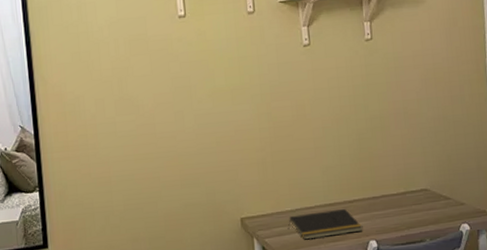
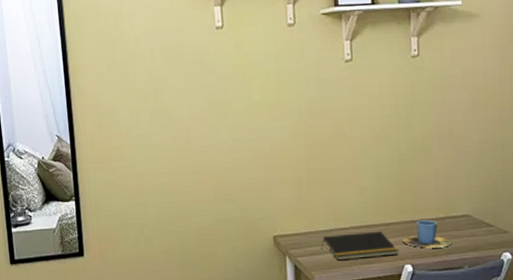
cup: none [366,195,413,224] -> present [402,220,452,248]

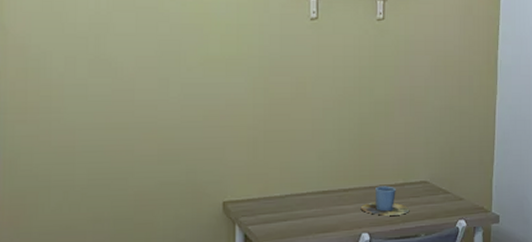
notepad: present [322,231,399,261] -> none [275,197,356,229]

